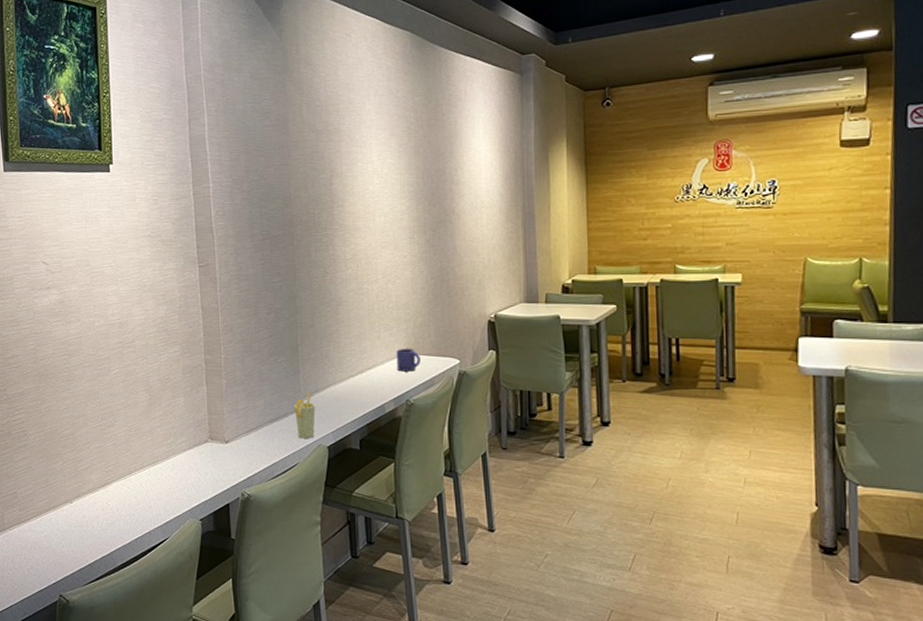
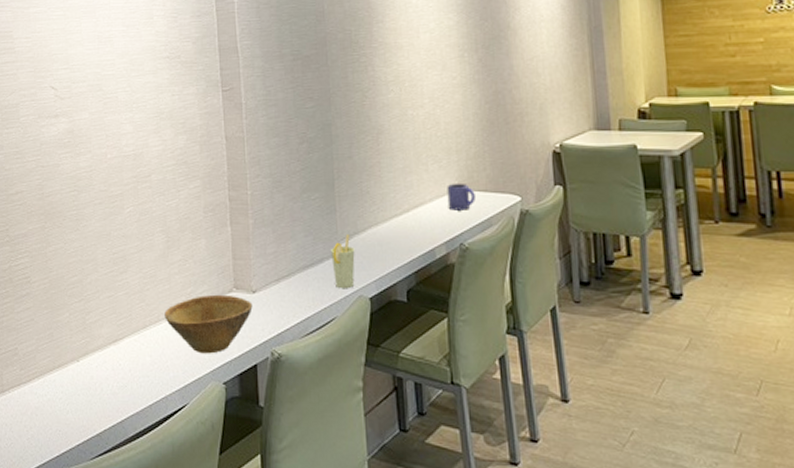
bowl: none [148,444,226,495] -> present [164,294,253,354]

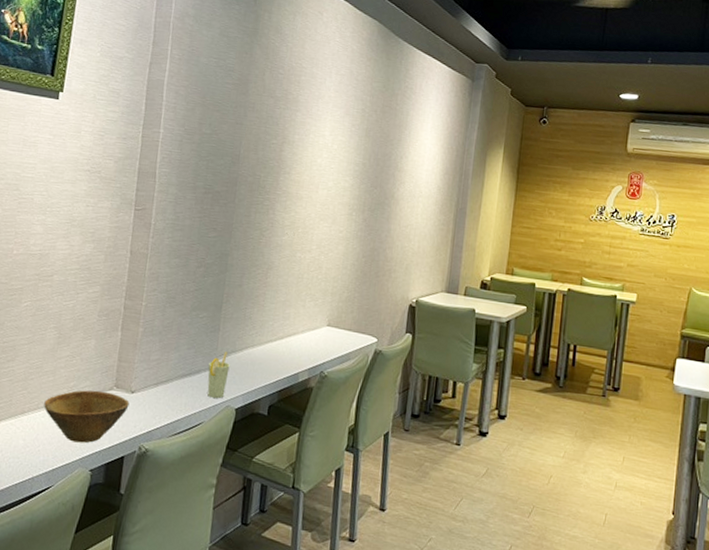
mug: present [447,183,476,211] -> none [316,320,341,344]

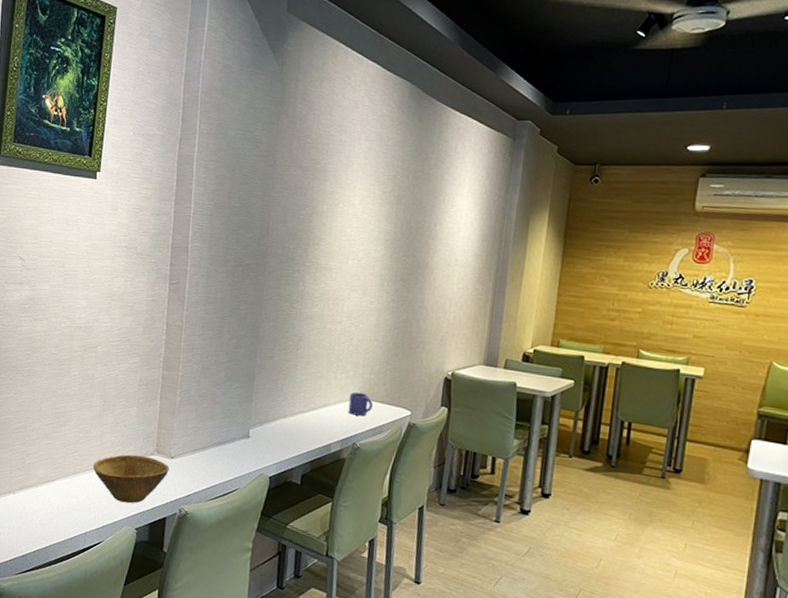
cup: present [207,352,230,398] -> none [242,421,263,466]
mug: none [316,320,341,344] -> present [348,392,373,416]

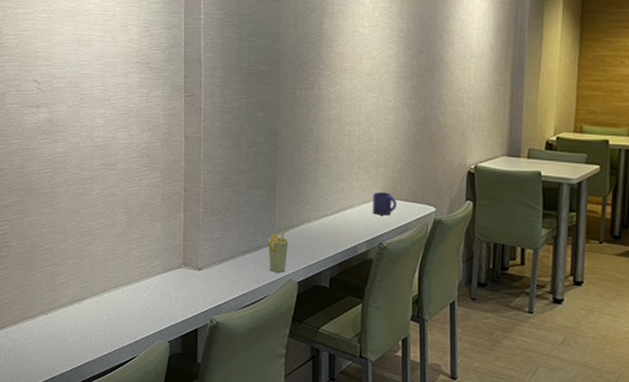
bowl: present [93,454,170,504] -> none [122,268,198,317]
cup: none [242,421,263,466] -> present [268,228,289,272]

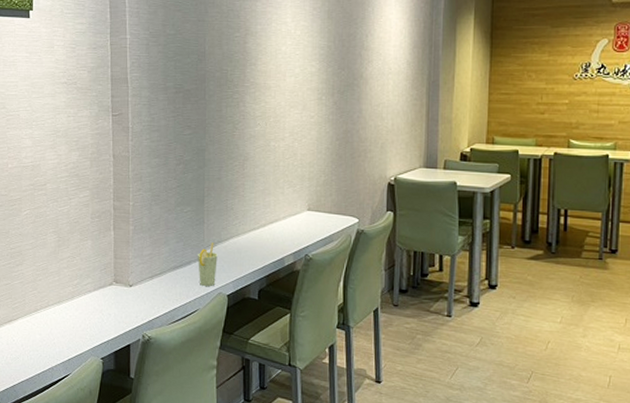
mug: present [372,191,397,216] -> none [298,205,321,228]

